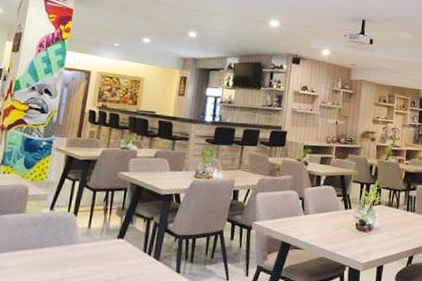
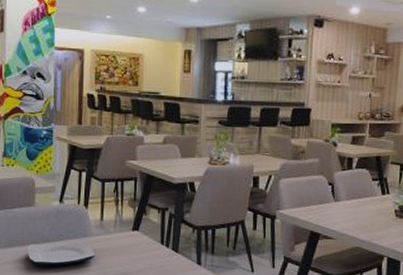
plate: none [11,247,79,273] -> present [28,240,96,266]

